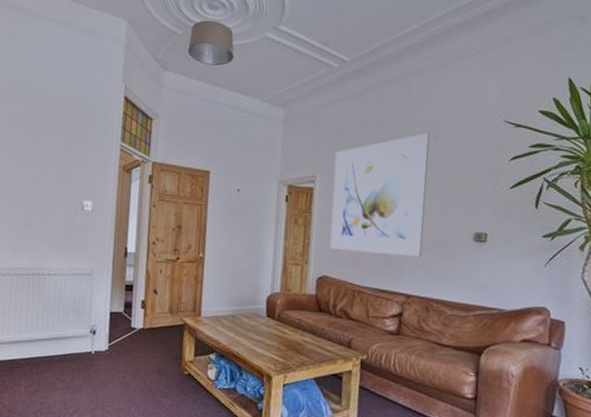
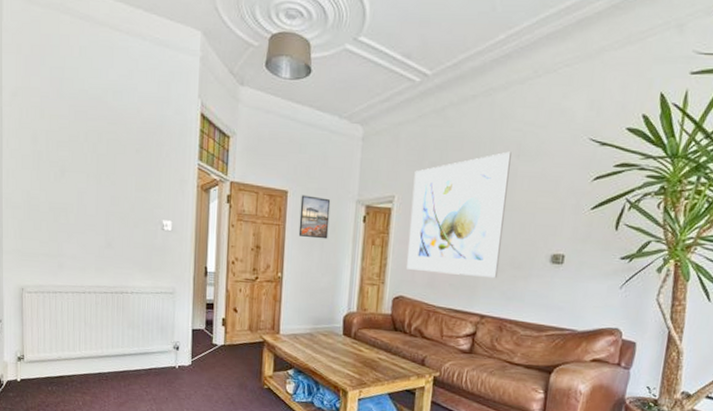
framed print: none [220,175,253,219] -> present [298,195,331,239]

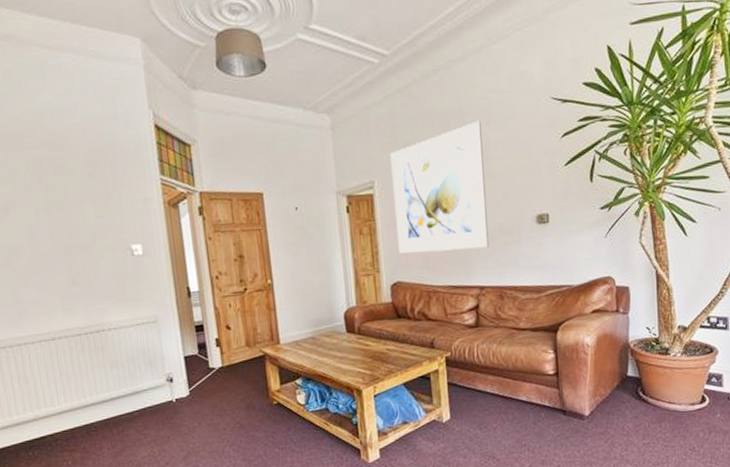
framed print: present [298,195,331,239] -> none [278,194,314,238]

